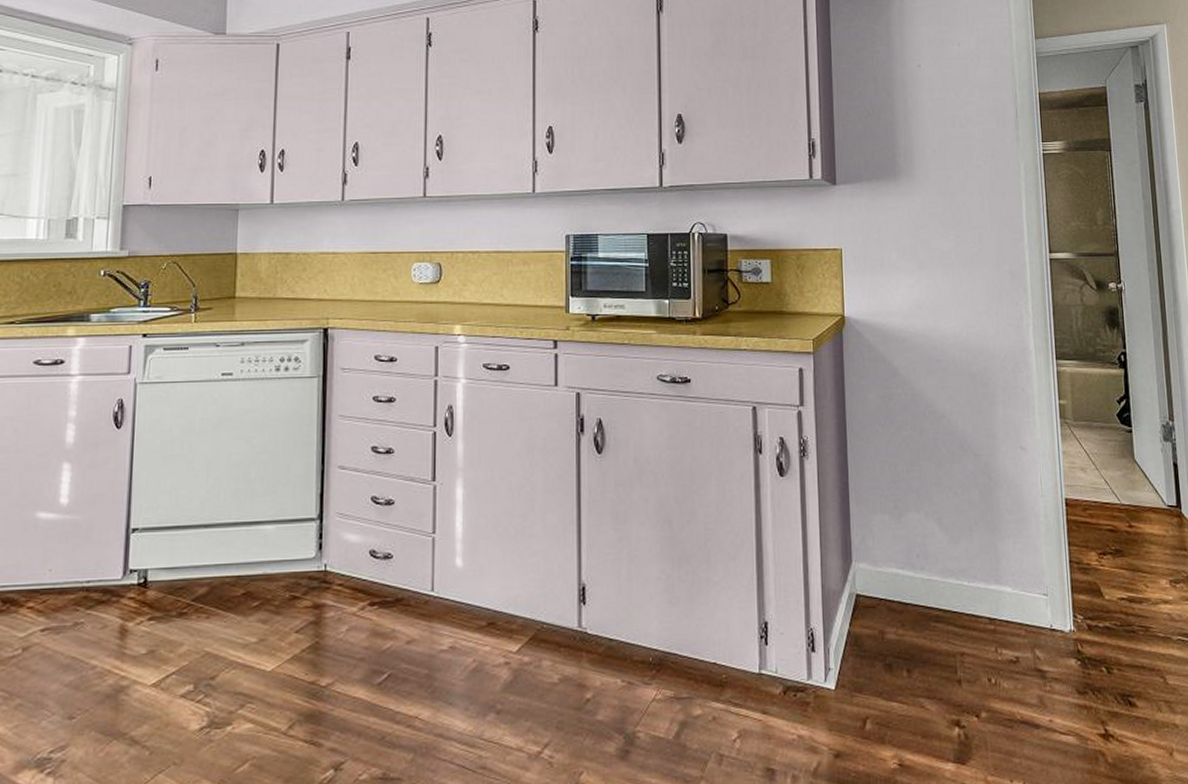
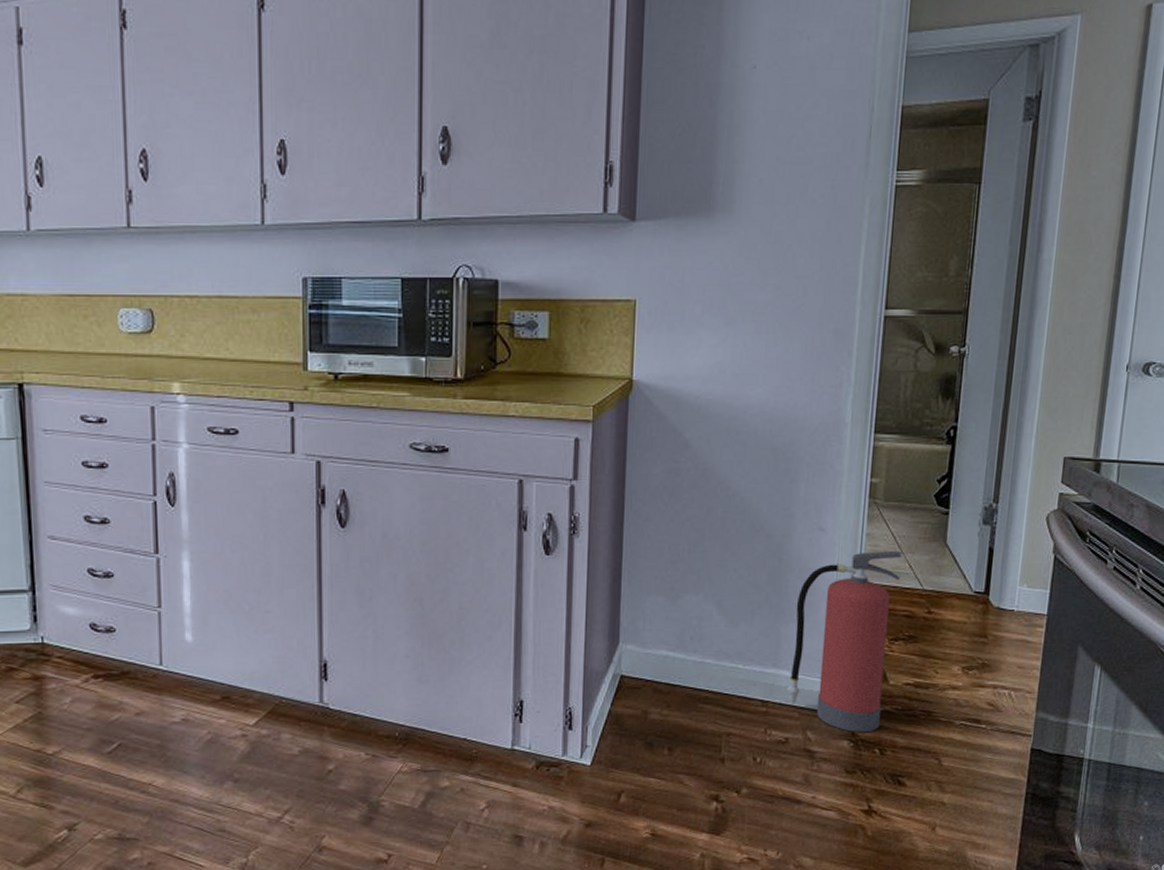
fire extinguisher: none [1009,467,1102,650] -> present [786,551,902,733]

